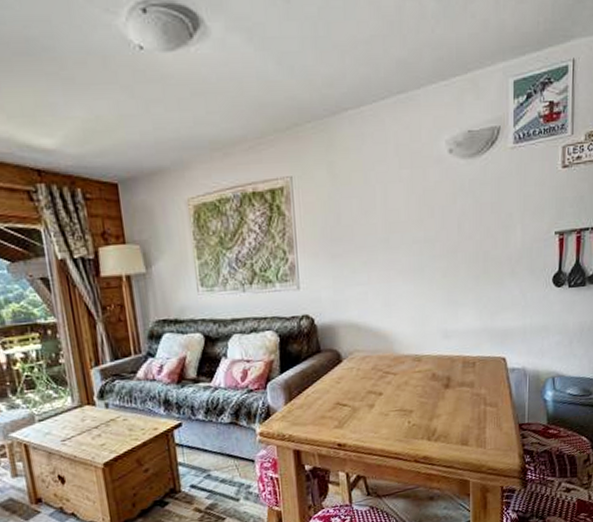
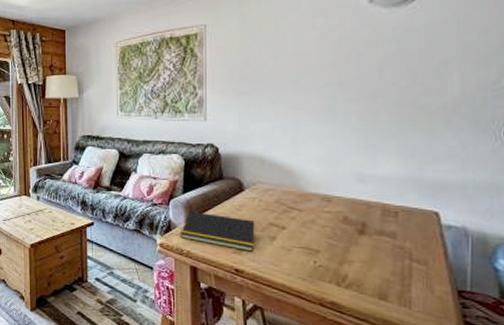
notepad: none [281,391,355,424] -> present [181,211,255,252]

